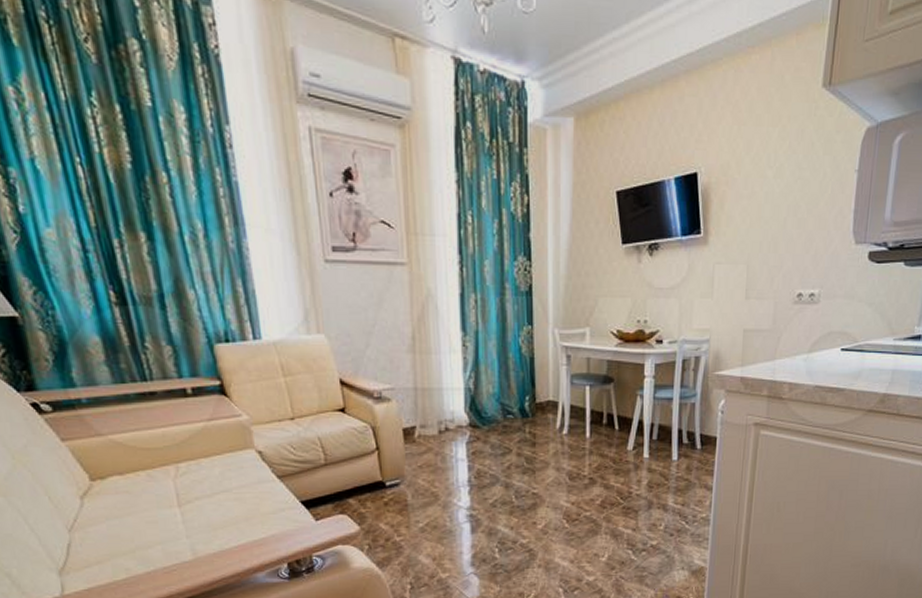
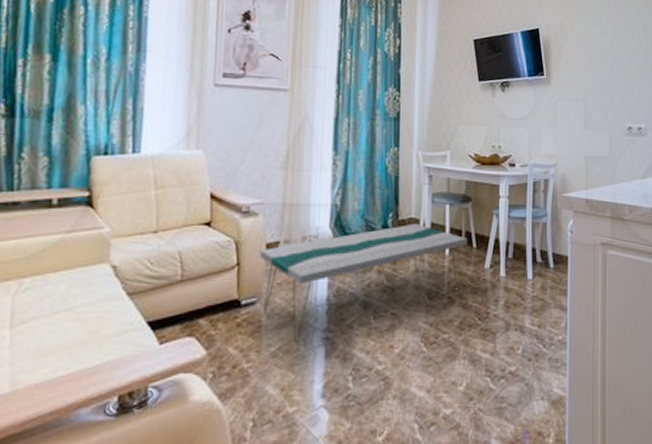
coffee table: none [397,406,609,520] -> present [259,223,467,343]

